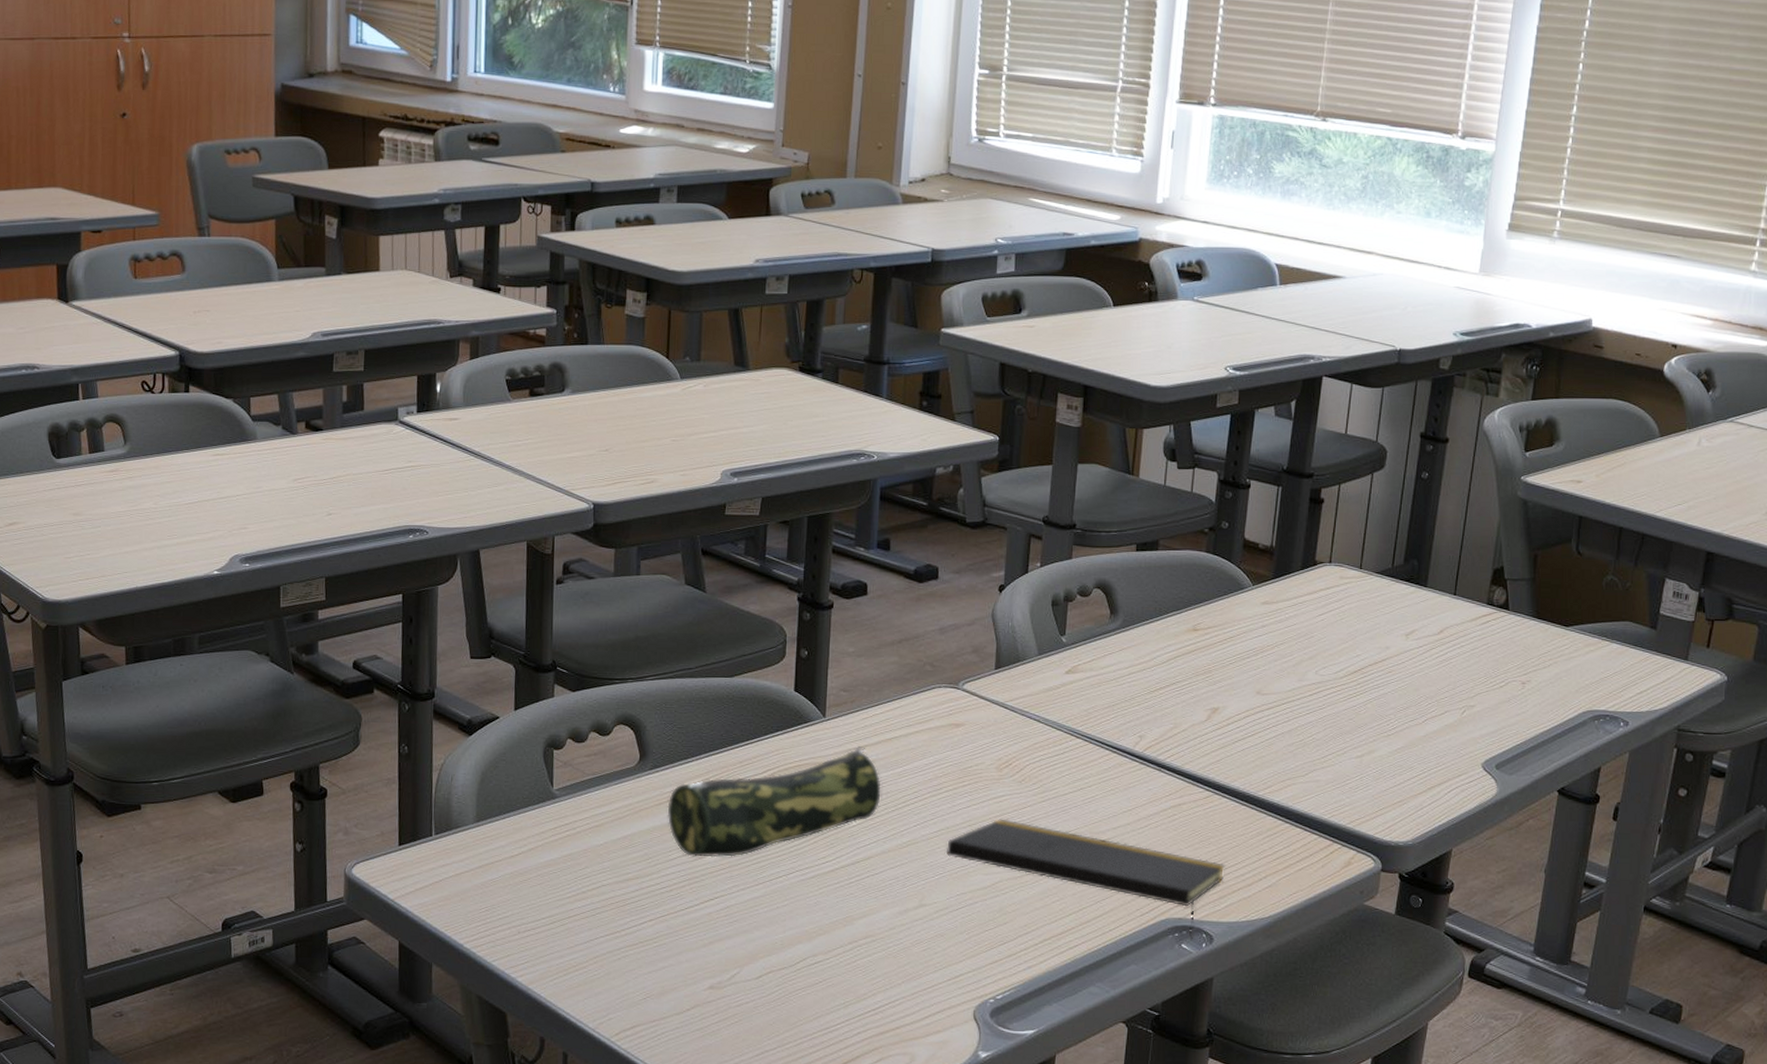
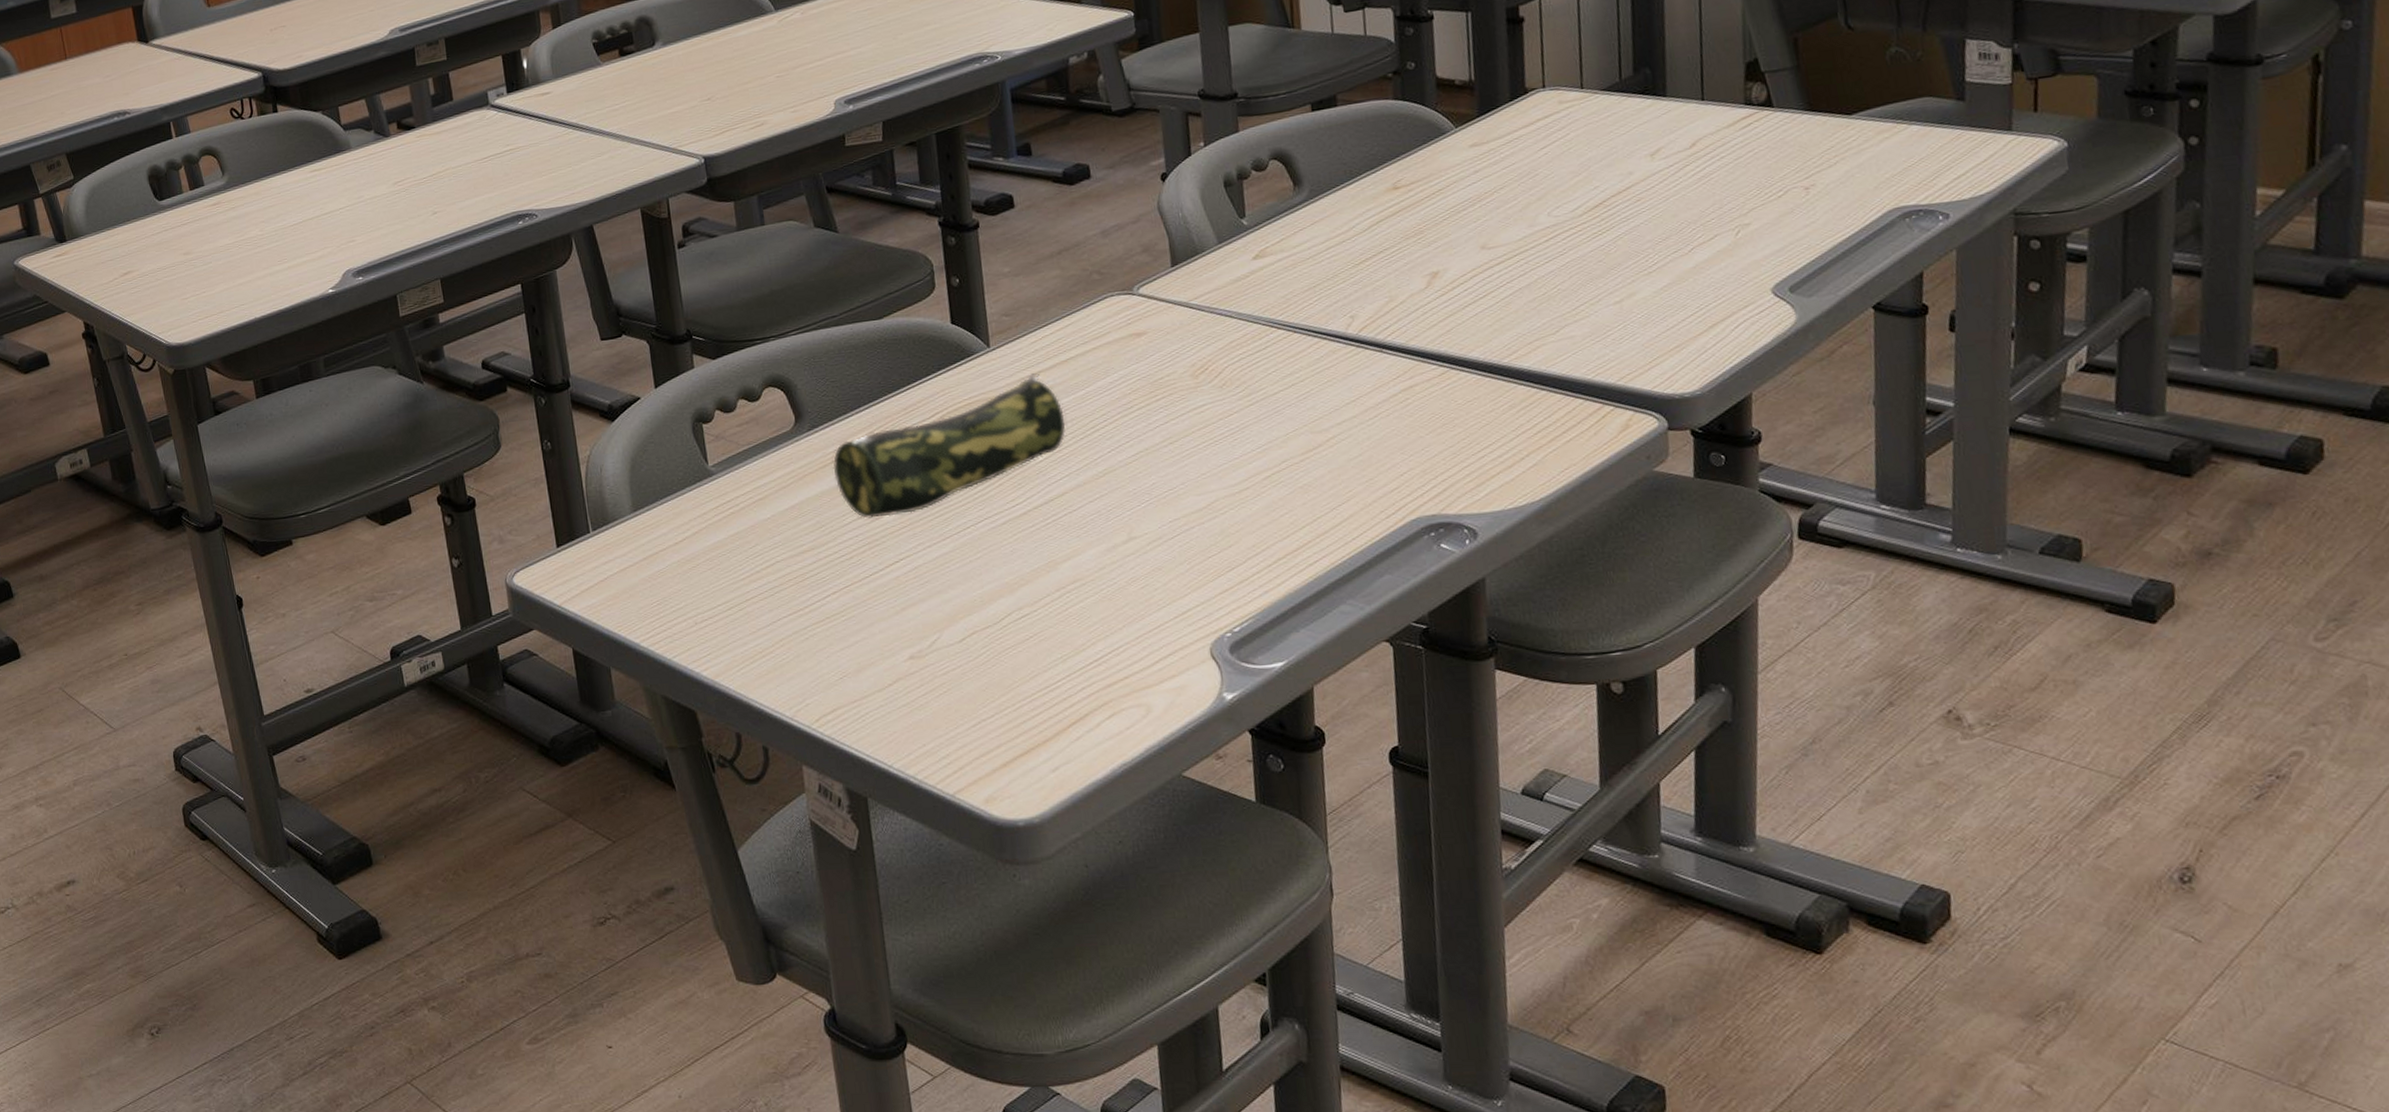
notepad: present [946,818,1226,940] -> none [1148,430,1479,538]

